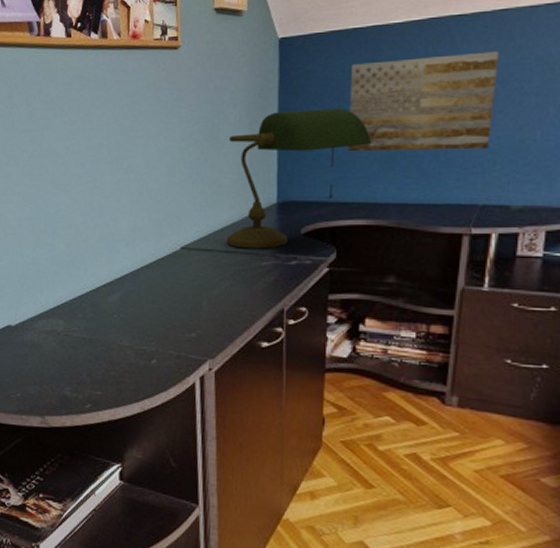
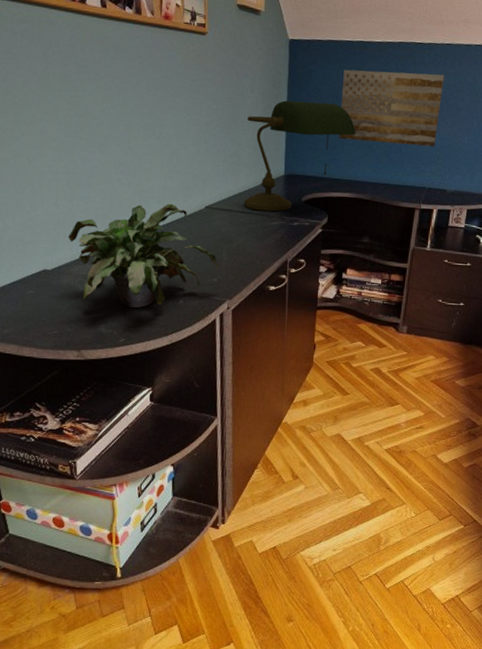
potted plant: none [32,245,198,368] -> present [68,203,219,308]

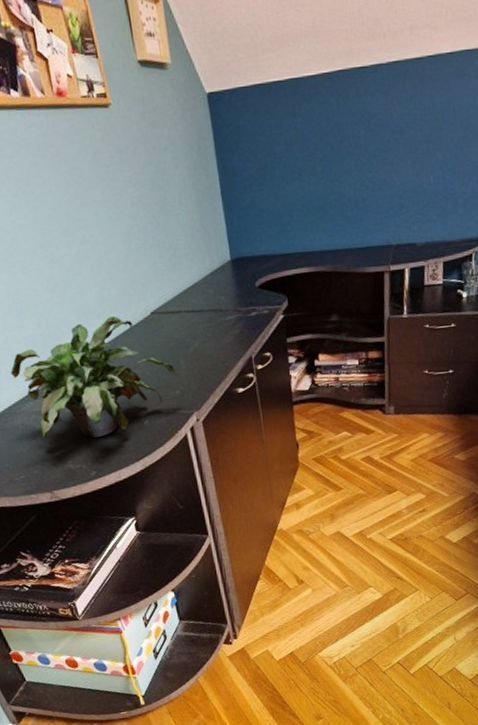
desk lamp: present [244,100,357,212] -> none [177,163,304,307]
wall art: present [339,69,445,146] -> none [276,102,397,206]

